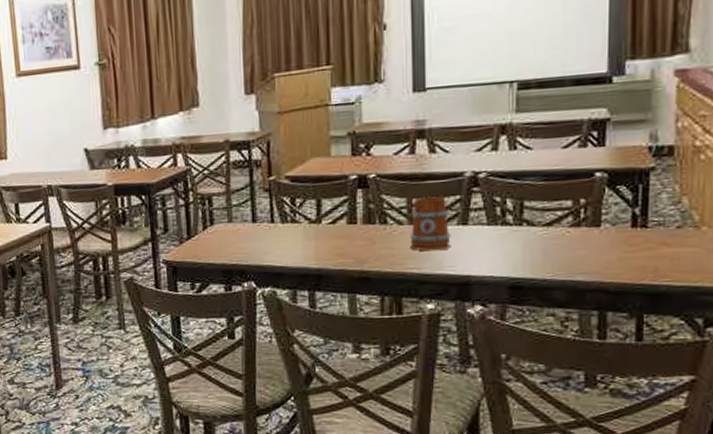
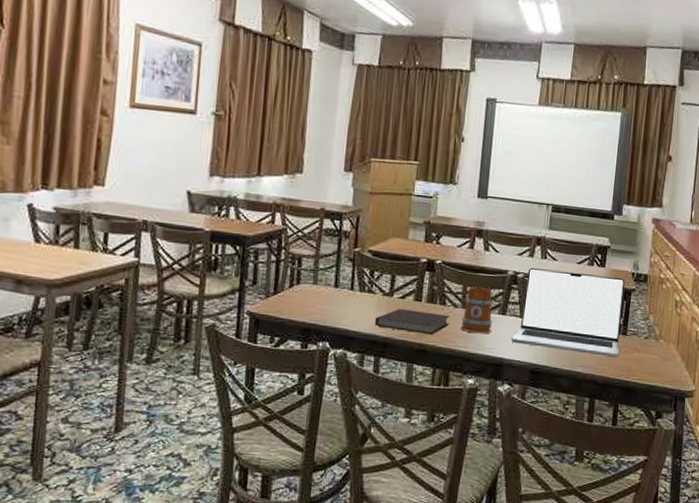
notebook: none [304,234,394,260] -> present [375,309,450,336]
laptop: none [479,155,639,258] -> present [511,268,625,358]

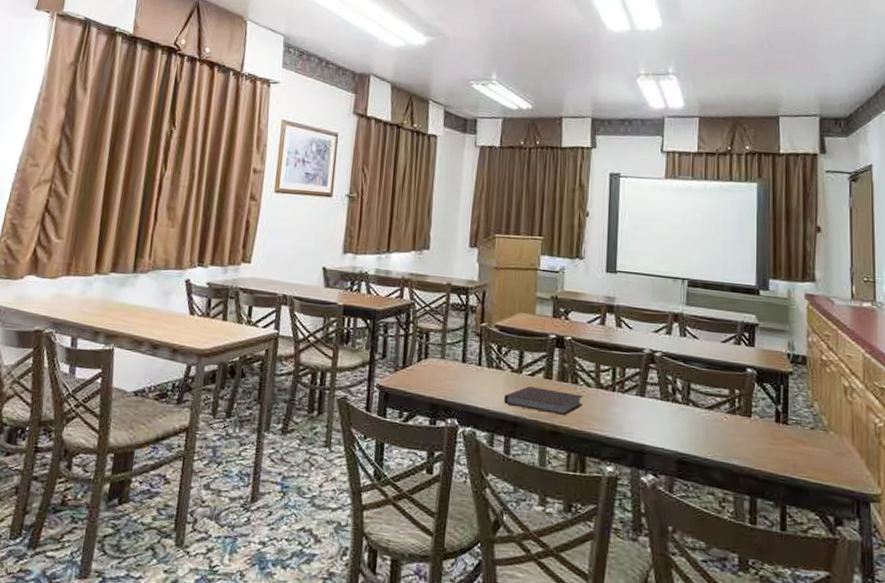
mug: present [461,286,493,334] -> none [596,365,631,417]
laptop: present [511,268,625,358] -> none [653,346,782,451]

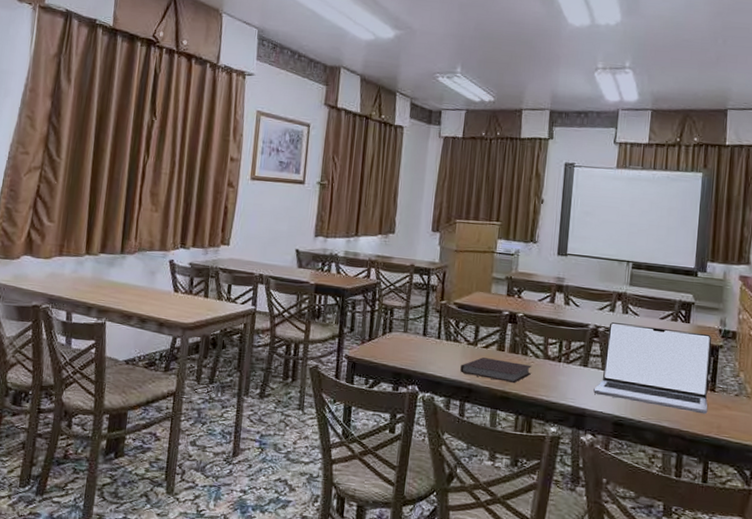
laptop: none [653,346,782,451] -> present [593,322,711,415]

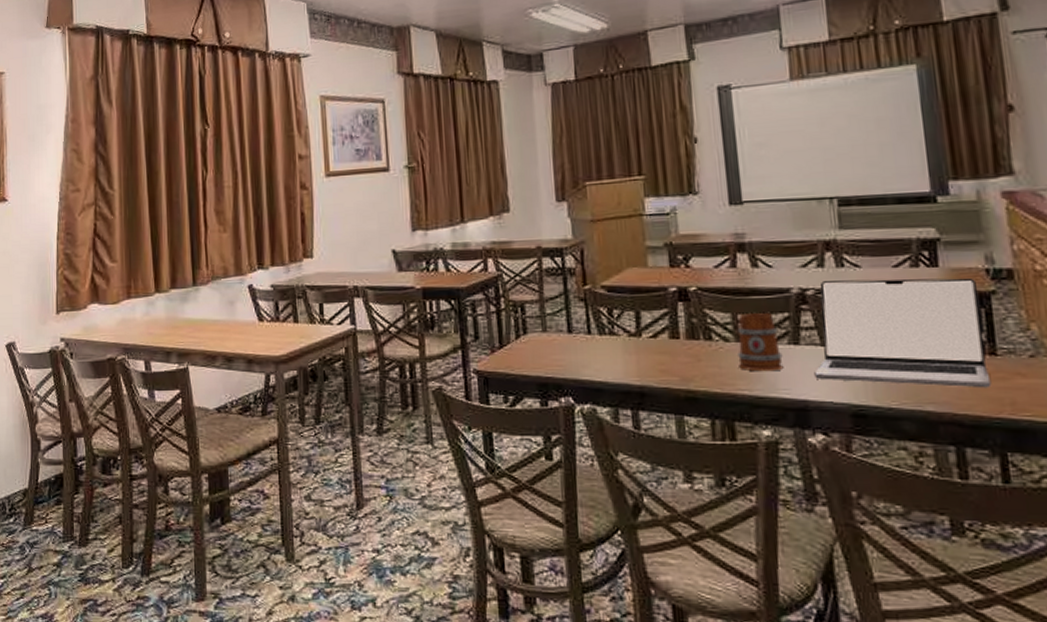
notebook: present [460,357,532,384] -> none [624,350,722,379]
mug: none [543,338,574,385] -> present [737,313,784,372]

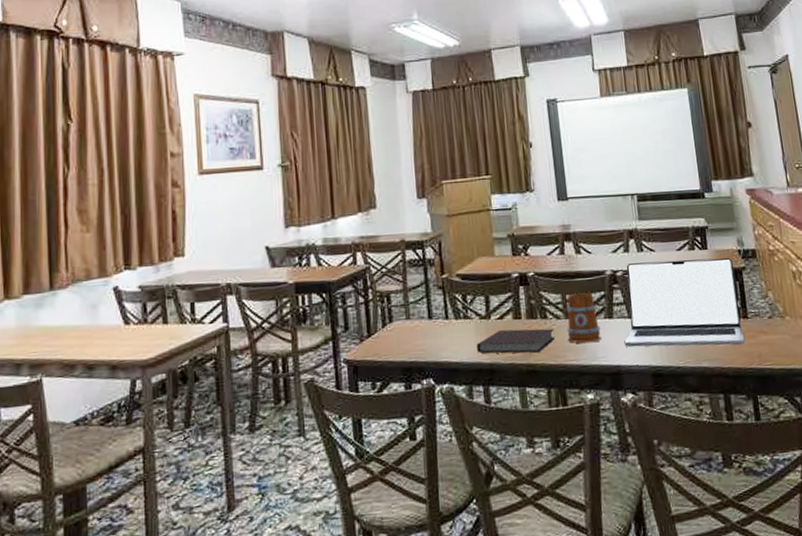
notebook: none [624,350,722,379] -> present [477,328,555,354]

